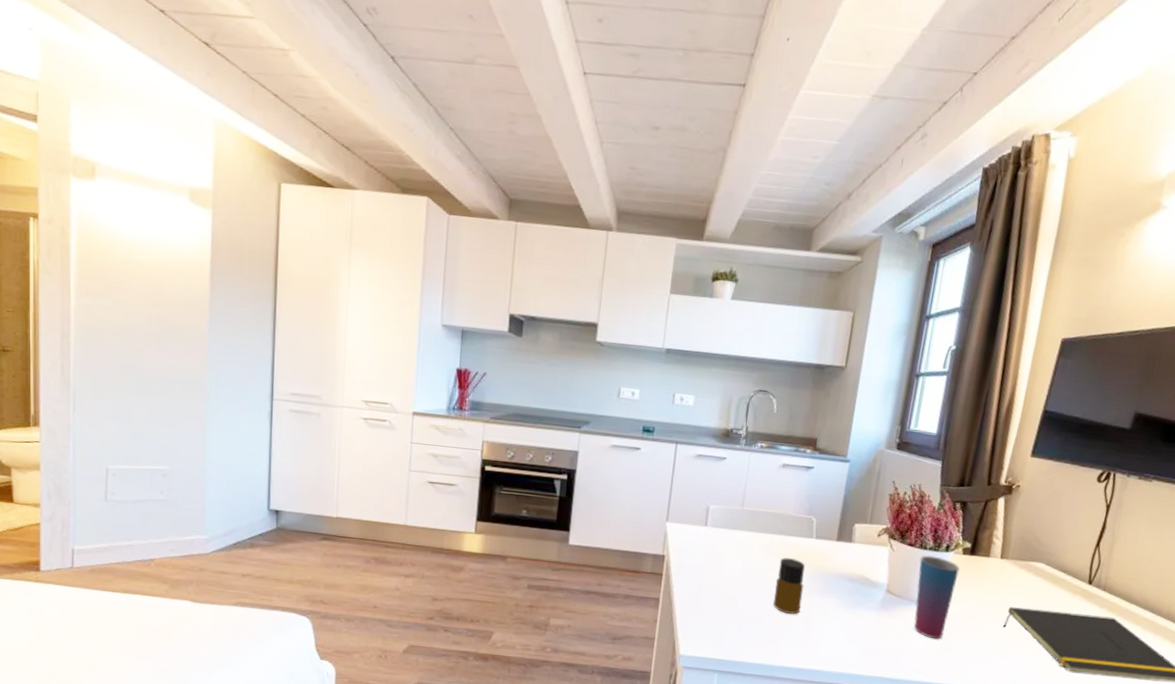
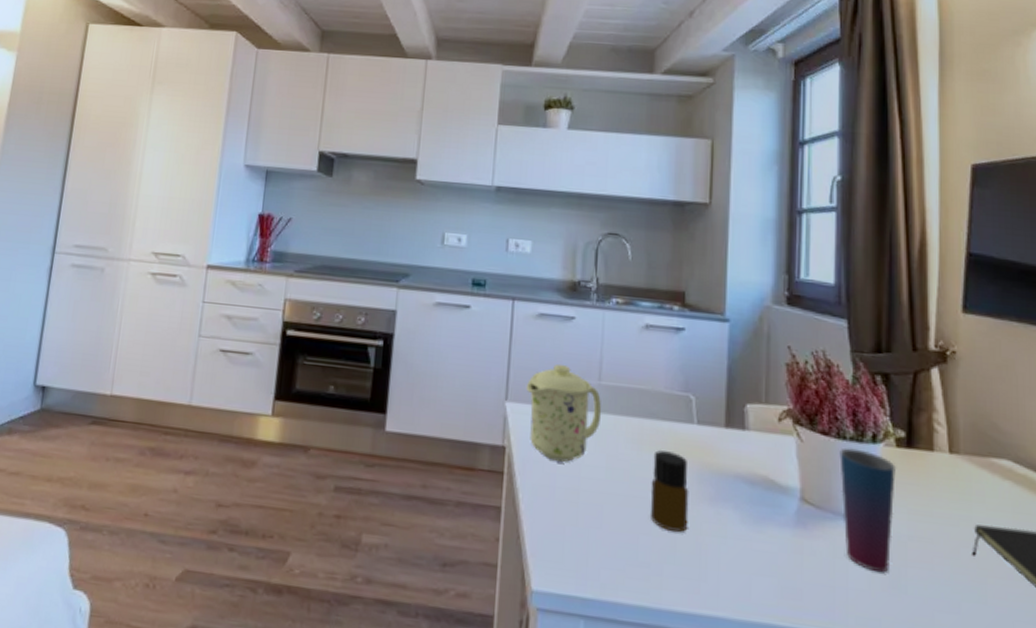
mug: none [683,493,743,566] -> present [525,363,602,462]

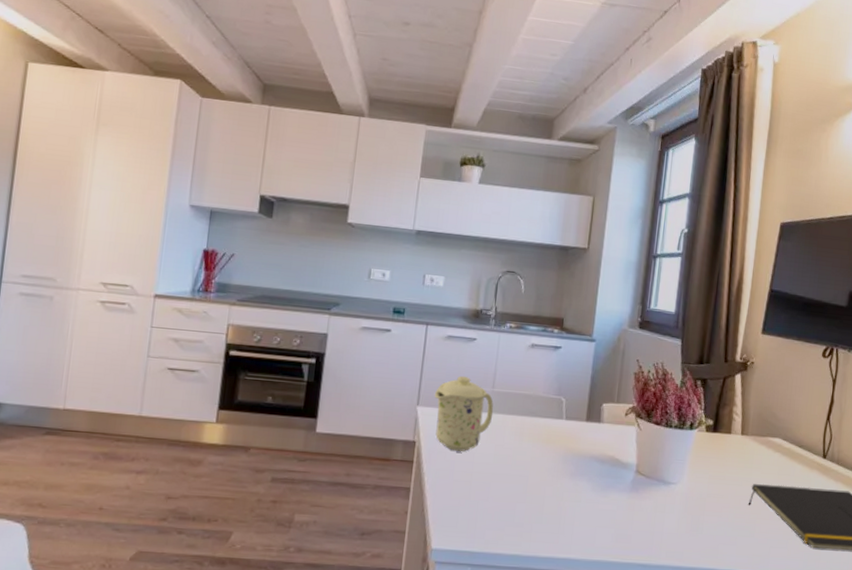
bottle: present [650,449,689,532] -> none [525,439,556,499]
cup: present [839,447,897,572] -> none [664,433,705,520]

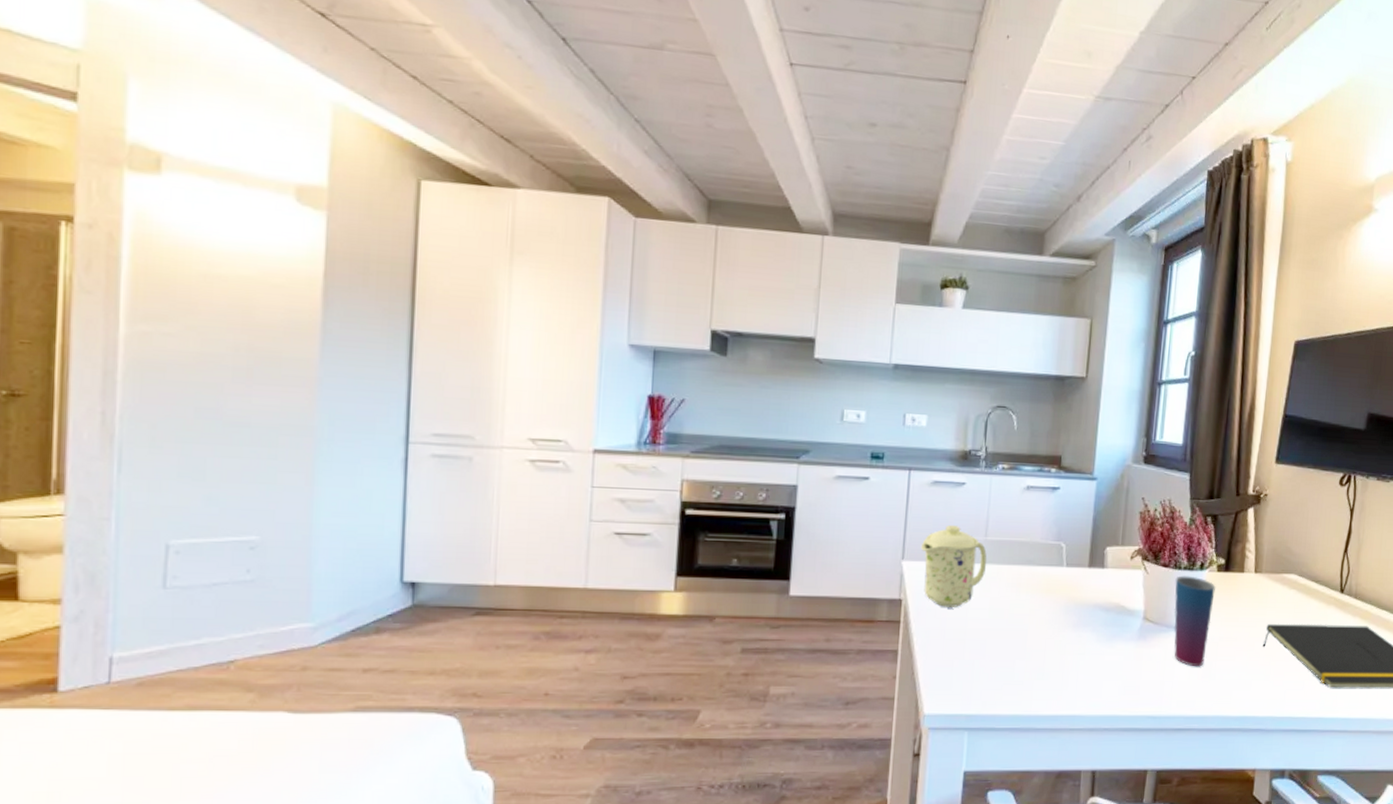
cup: none [664,433,705,520] -> present [1173,575,1216,666]

